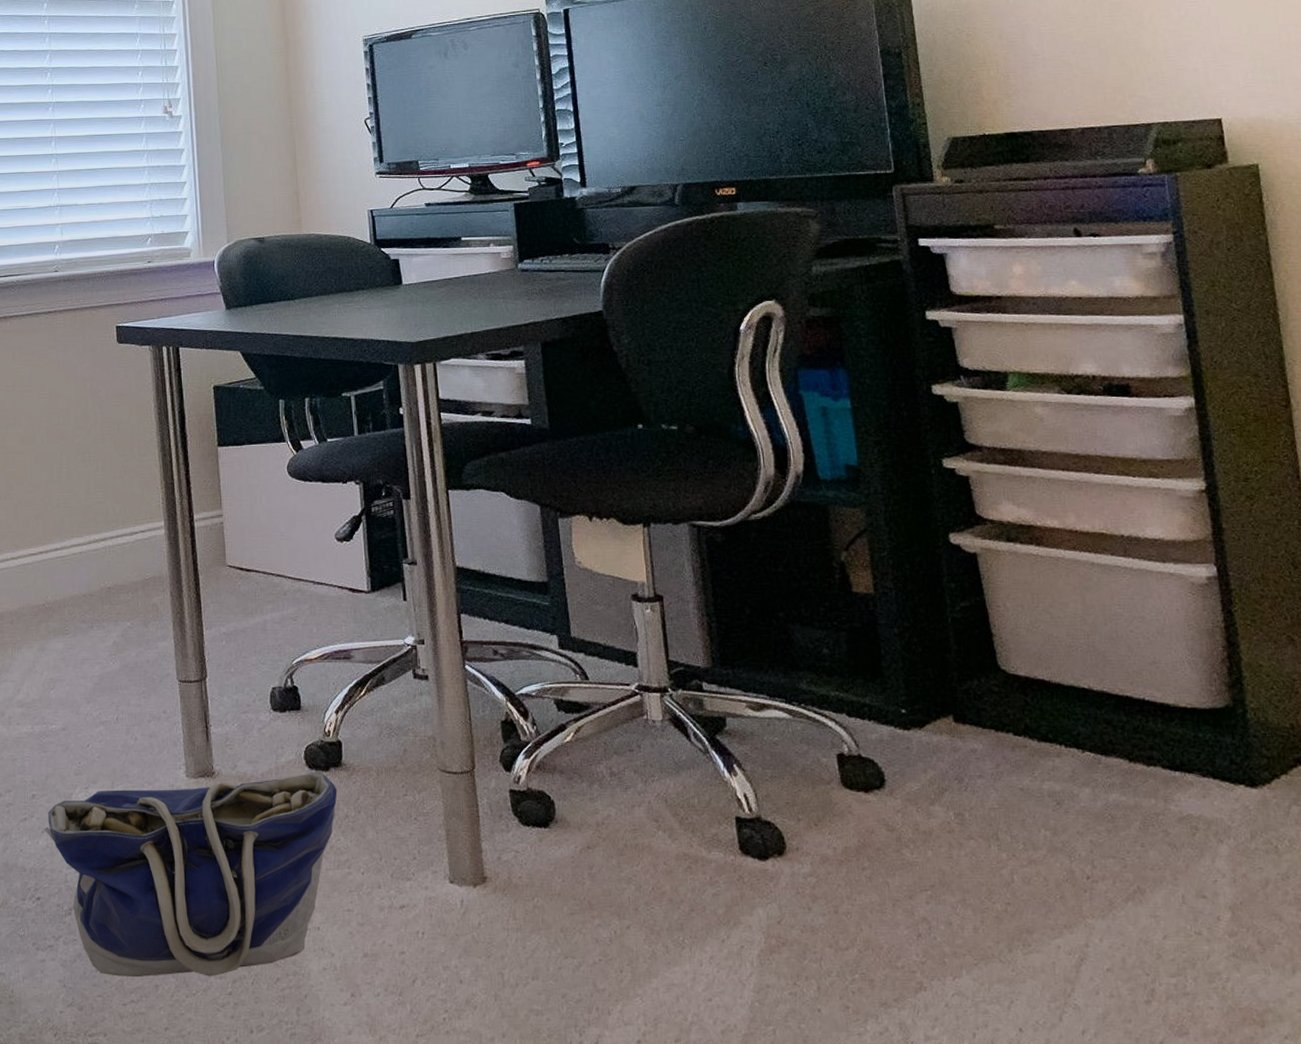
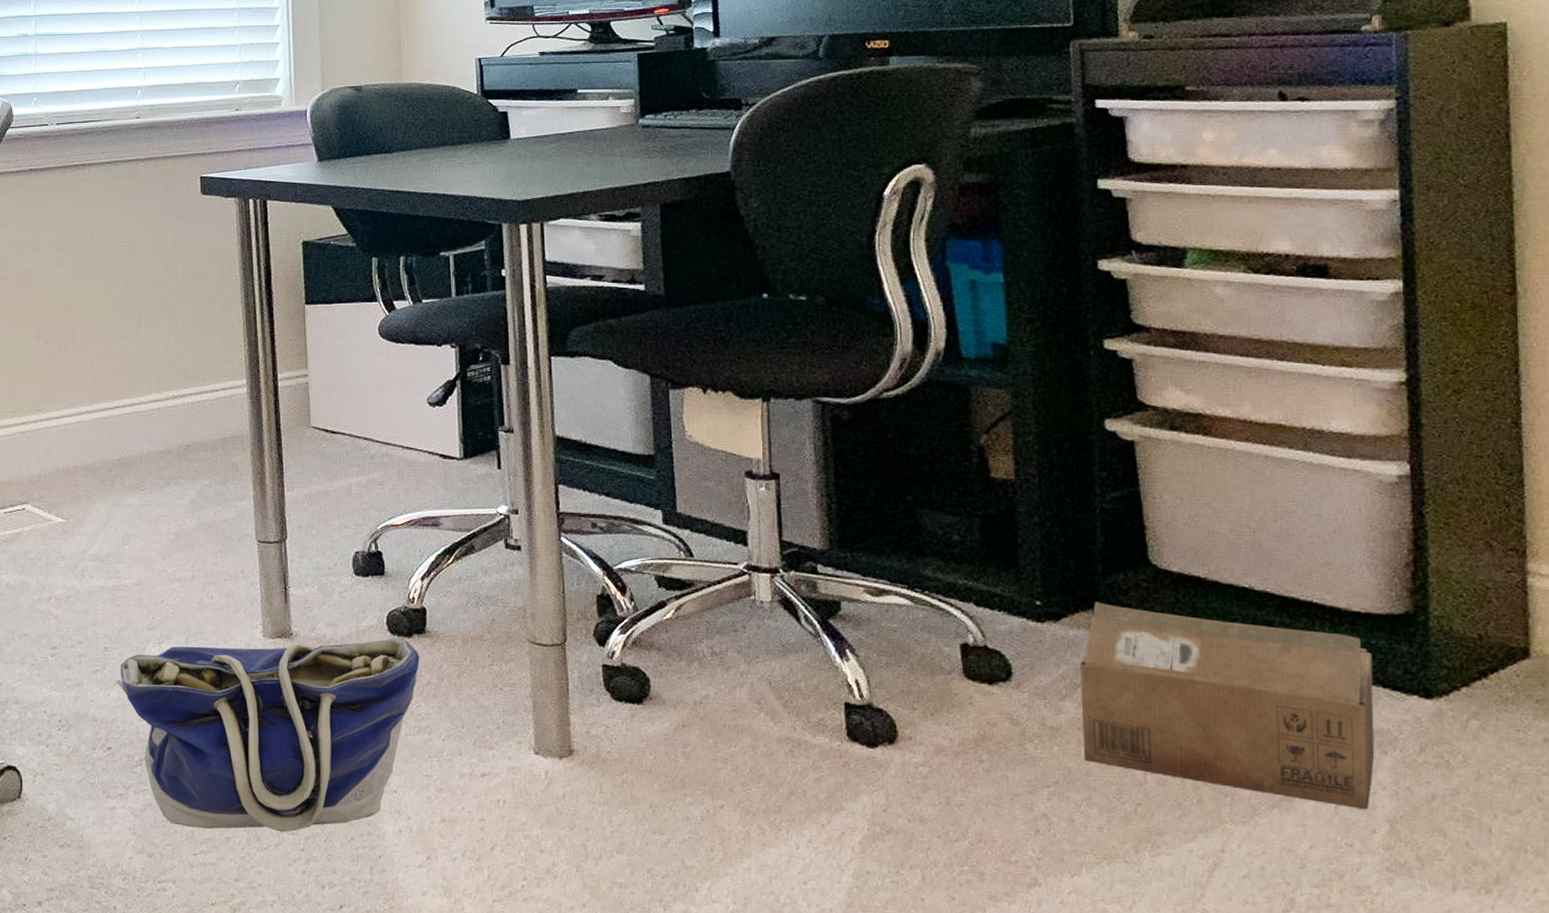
cardboard box: none [945,707,1213,898] -> present [1080,602,1375,810]

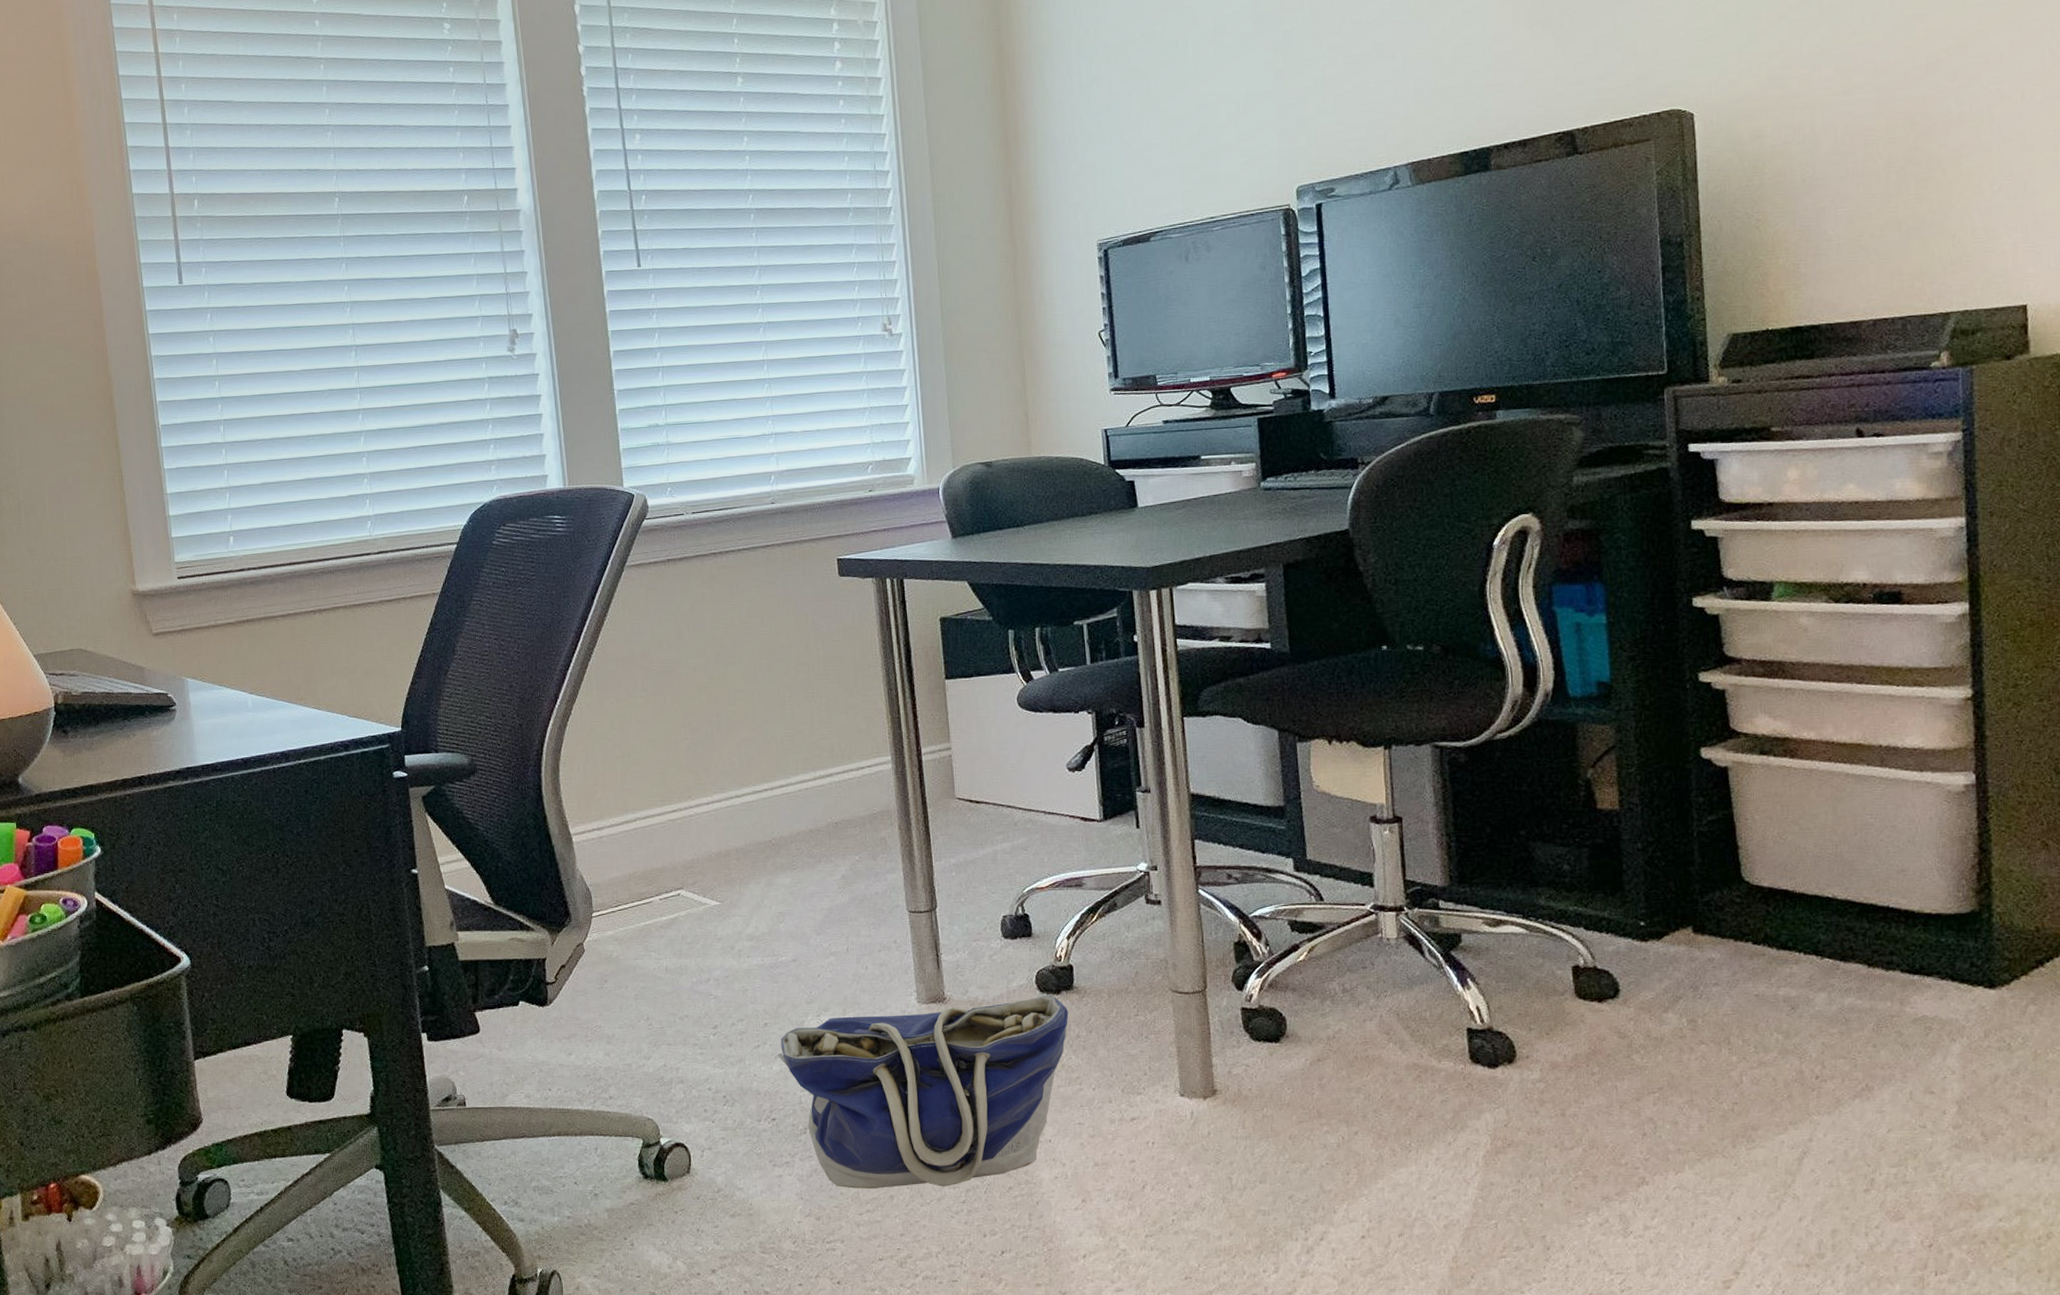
cardboard box: present [1080,602,1375,810] -> none [1681,919,1945,1094]

